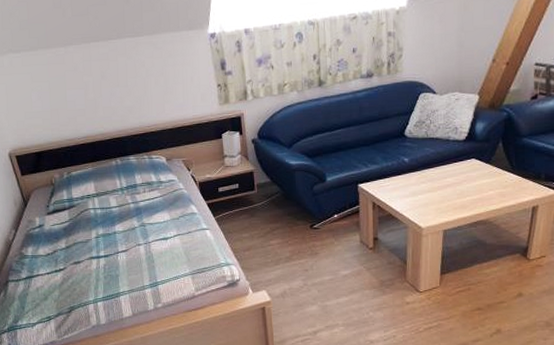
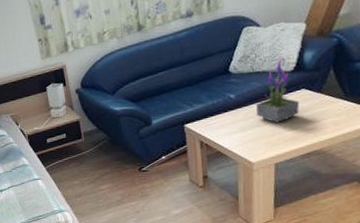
potted plant: none [428,126,469,190] -> present [256,58,299,123]

